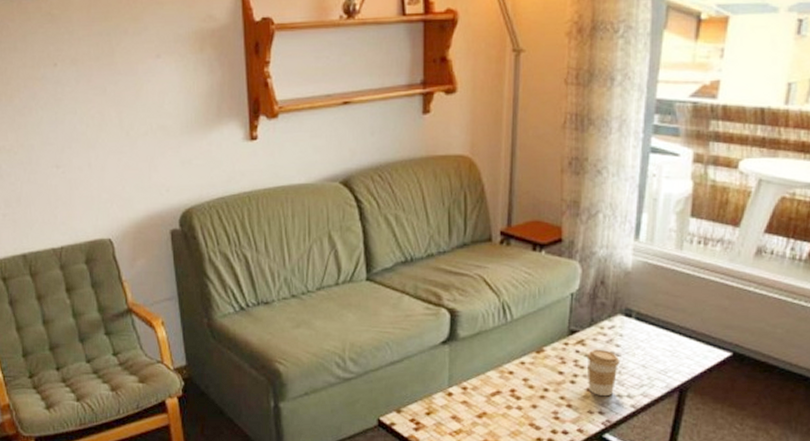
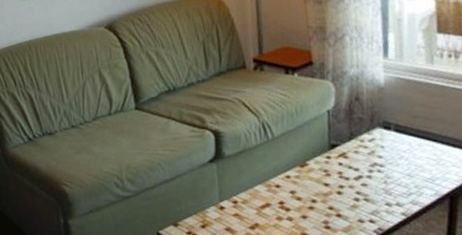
coffee cup: present [586,349,620,395] -> none [350,160,385,205]

